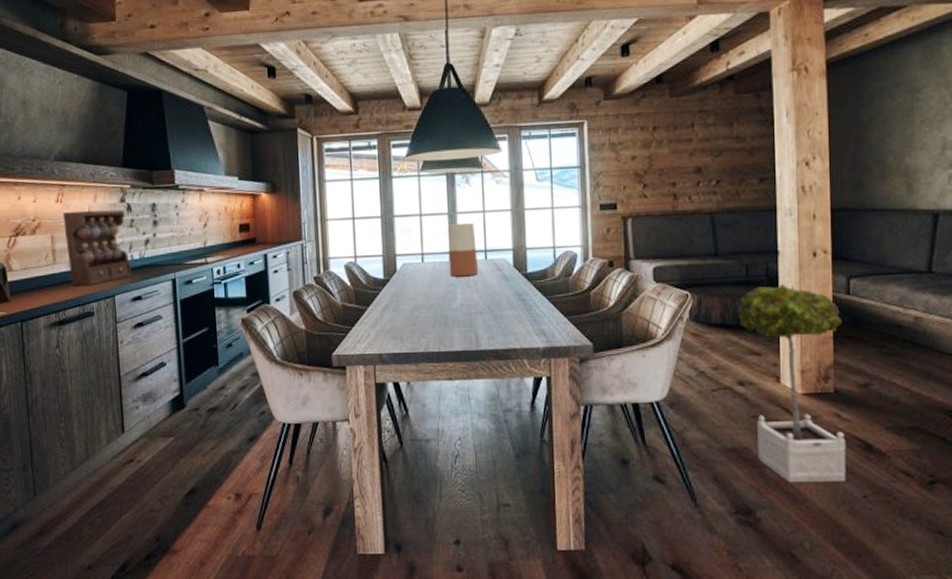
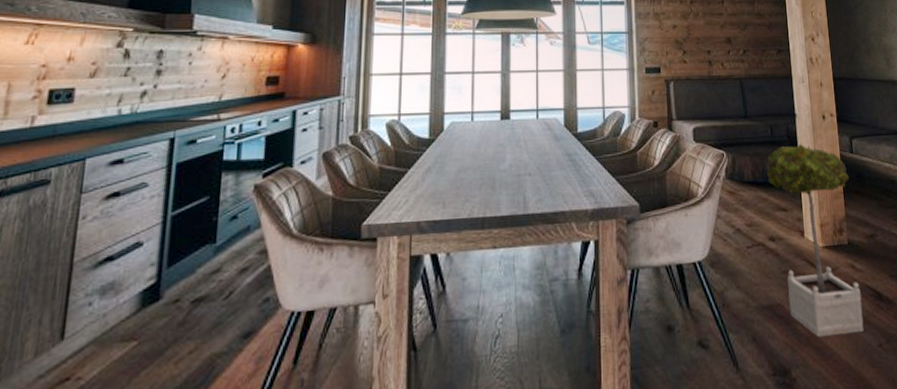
spice rack: present [63,209,132,287] -> none [25,55,121,148]
vase: present [448,223,479,277] -> none [499,82,530,137]

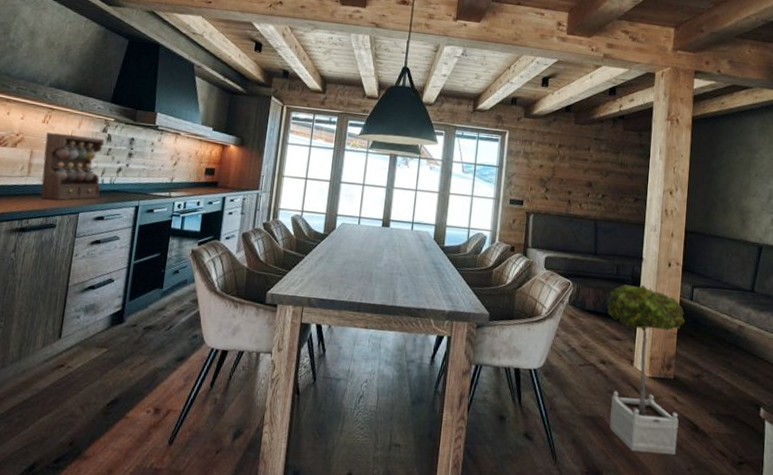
spice rack: none [25,55,121,148] -> present [40,132,105,201]

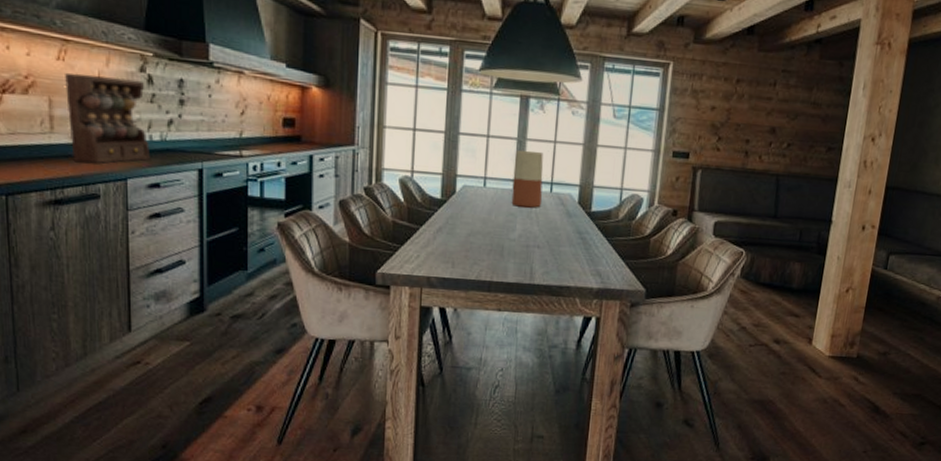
vase: none [380,196,407,243] -> present [511,151,544,208]
potted tree: present [607,284,685,456] -> none [780,252,876,438]

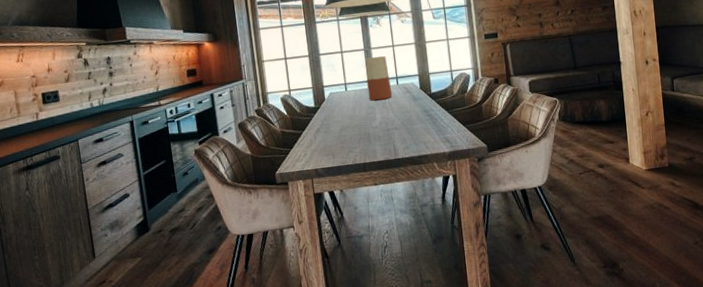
spice rack: present [65,73,150,164] -> none [24,64,93,135]

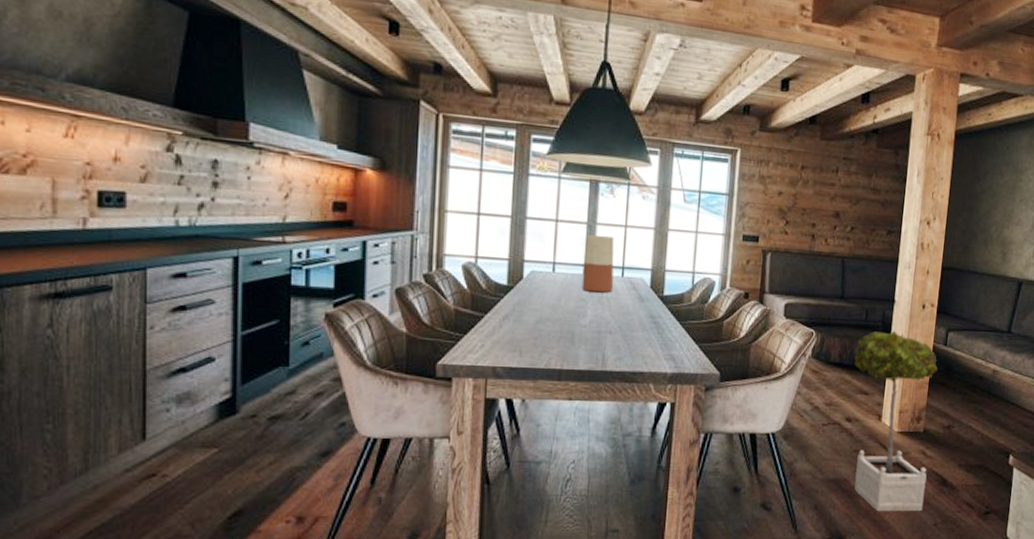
potted tree: none [595,86,682,239] -> present [854,330,938,512]

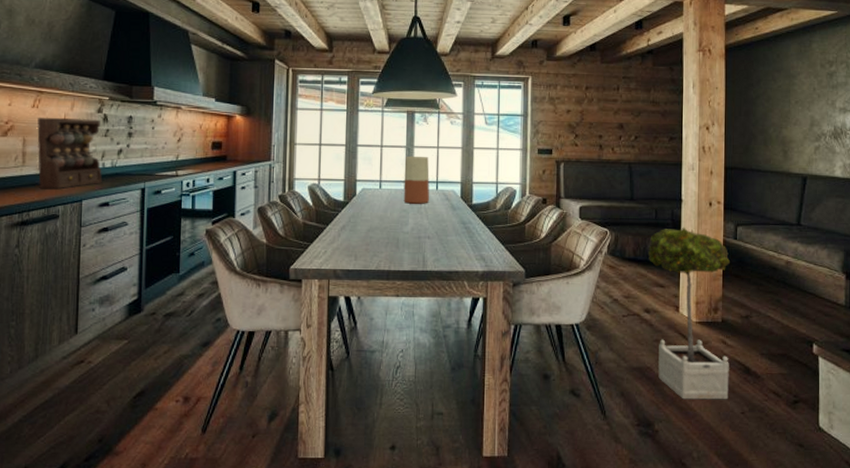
spice rack: none [74,151,175,252] -> present [37,117,102,190]

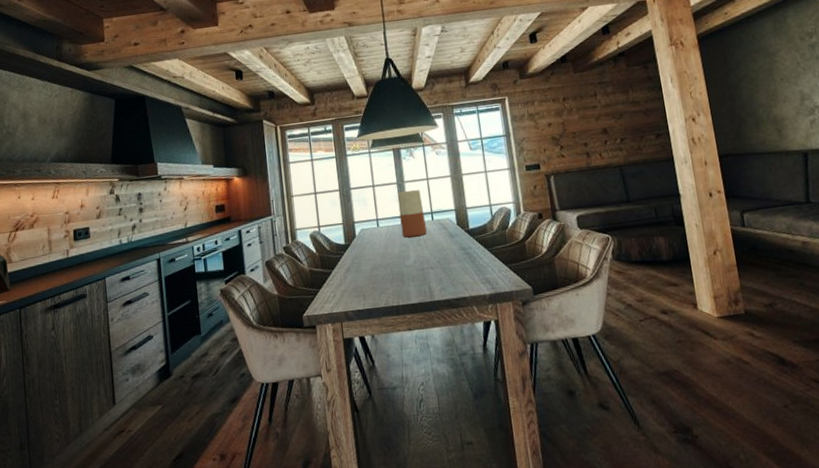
spice rack: present [37,117,102,190] -> none [58,200,121,273]
potted tree: present [647,227,730,400] -> none [654,221,768,400]

